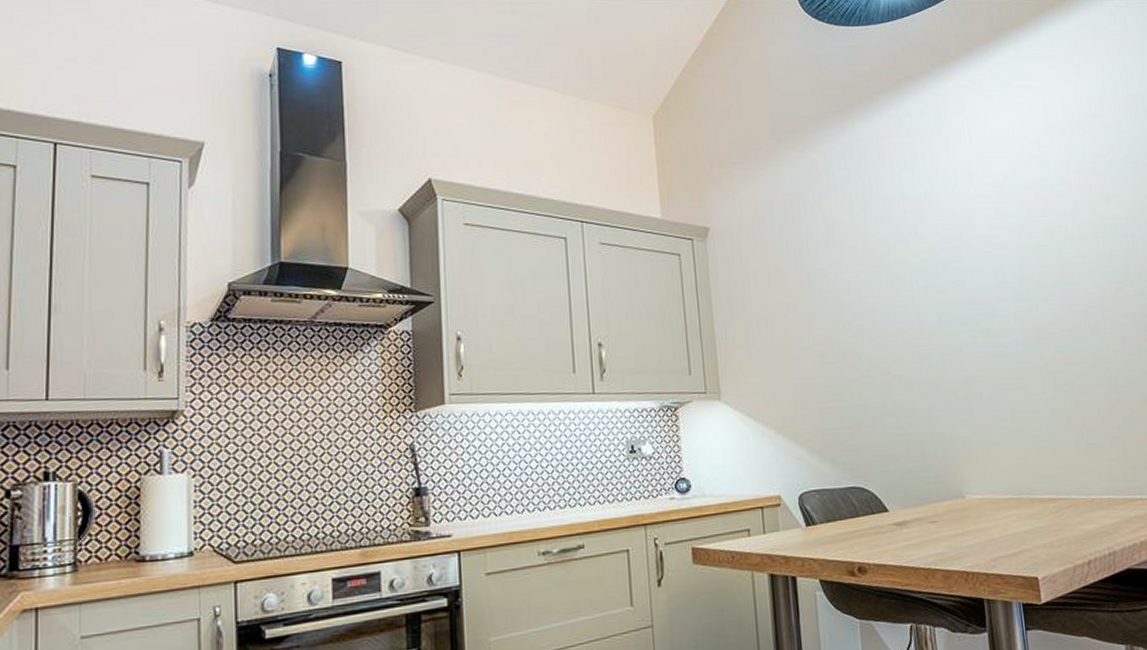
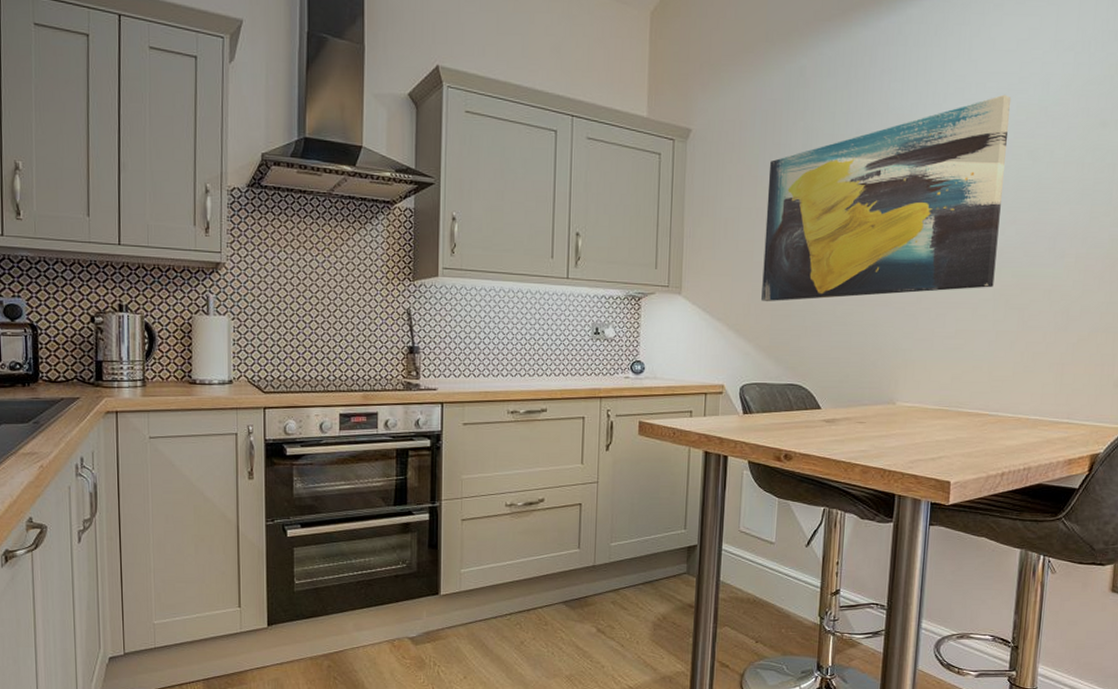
wall art: none [795,177,1039,401] -> present [761,94,1012,302]

